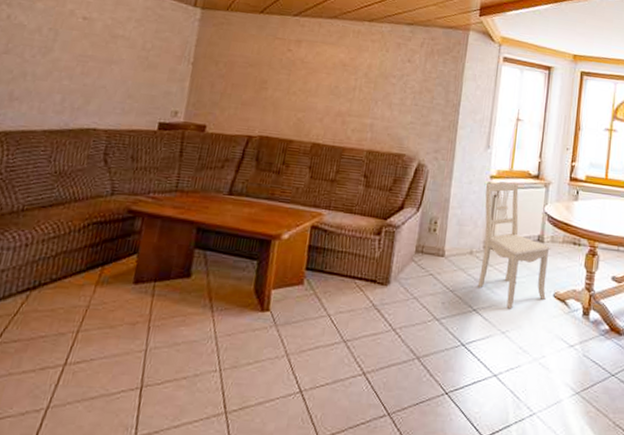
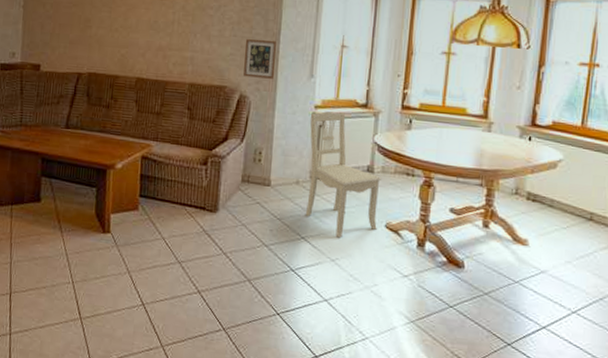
picture frame: none [422,108,457,149] -> present [243,39,278,79]

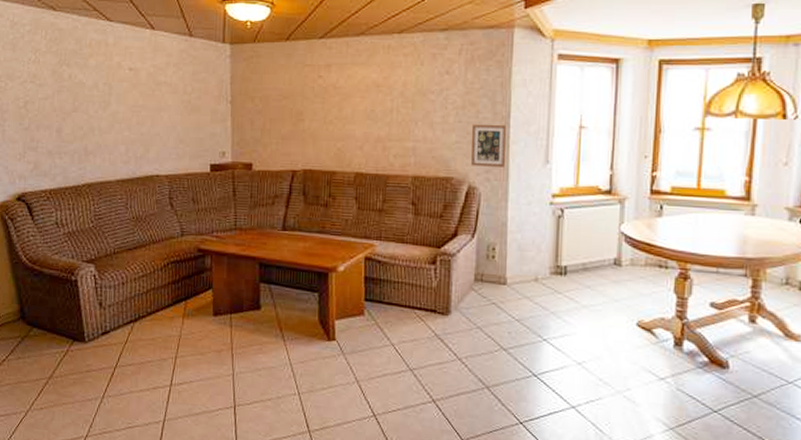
dining chair: present [305,111,382,238] -> none [546,200,631,339]

